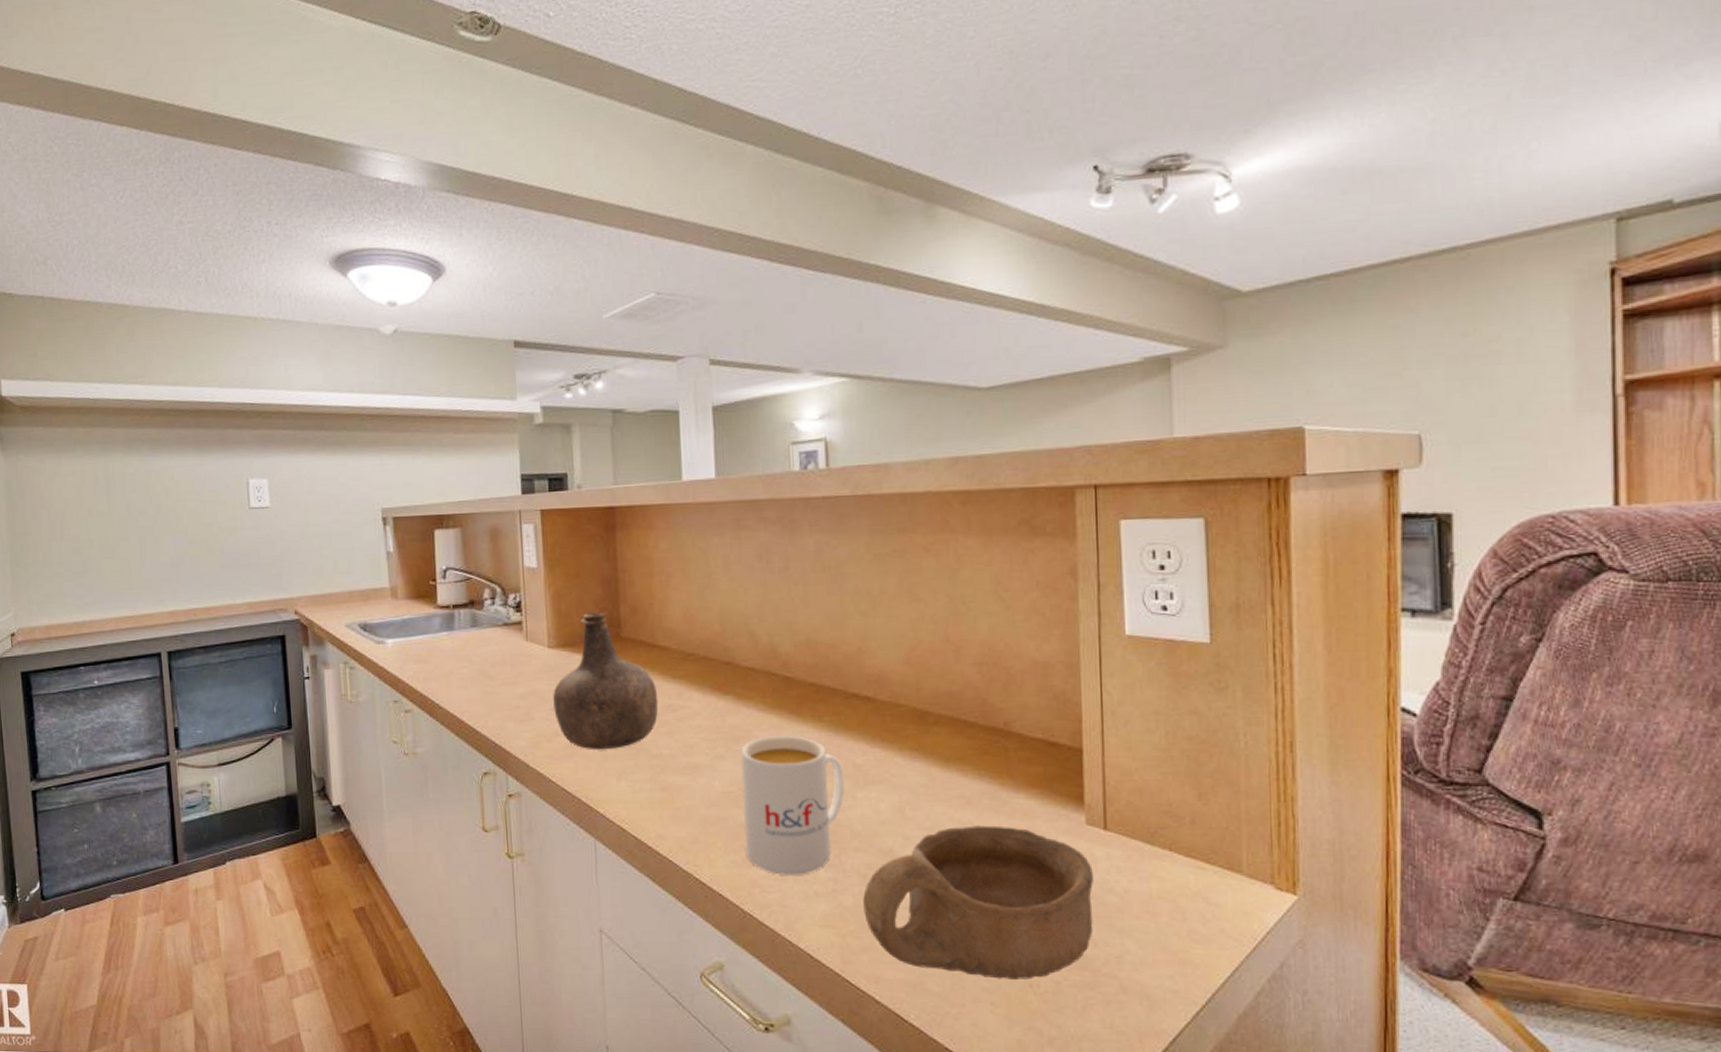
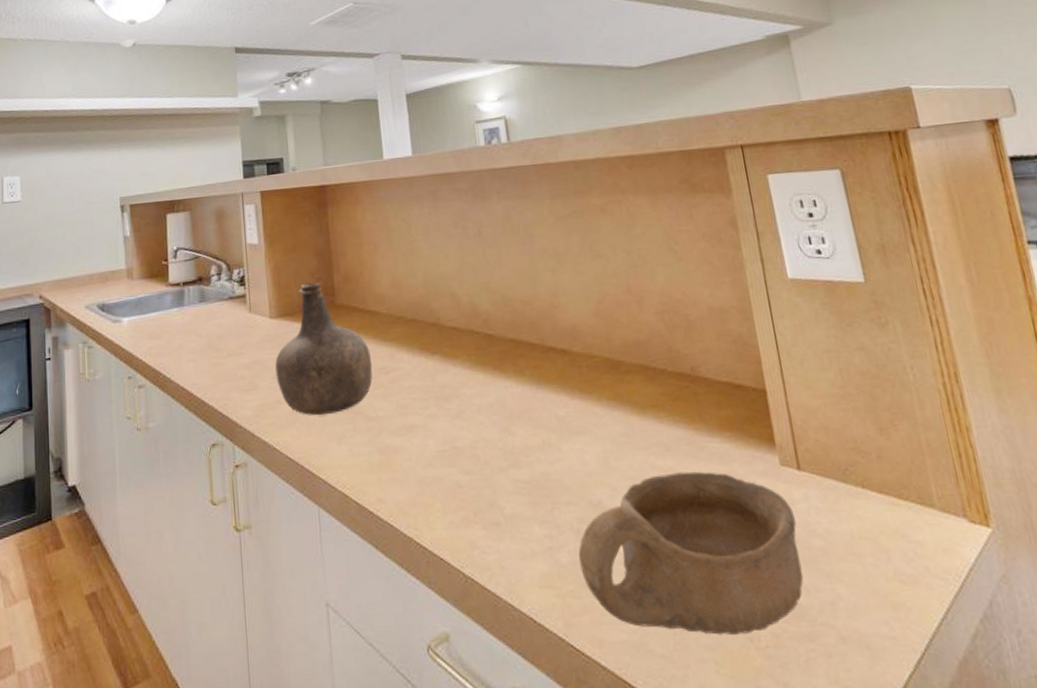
mug: present [741,736,845,875] -> none [451,391,551,535]

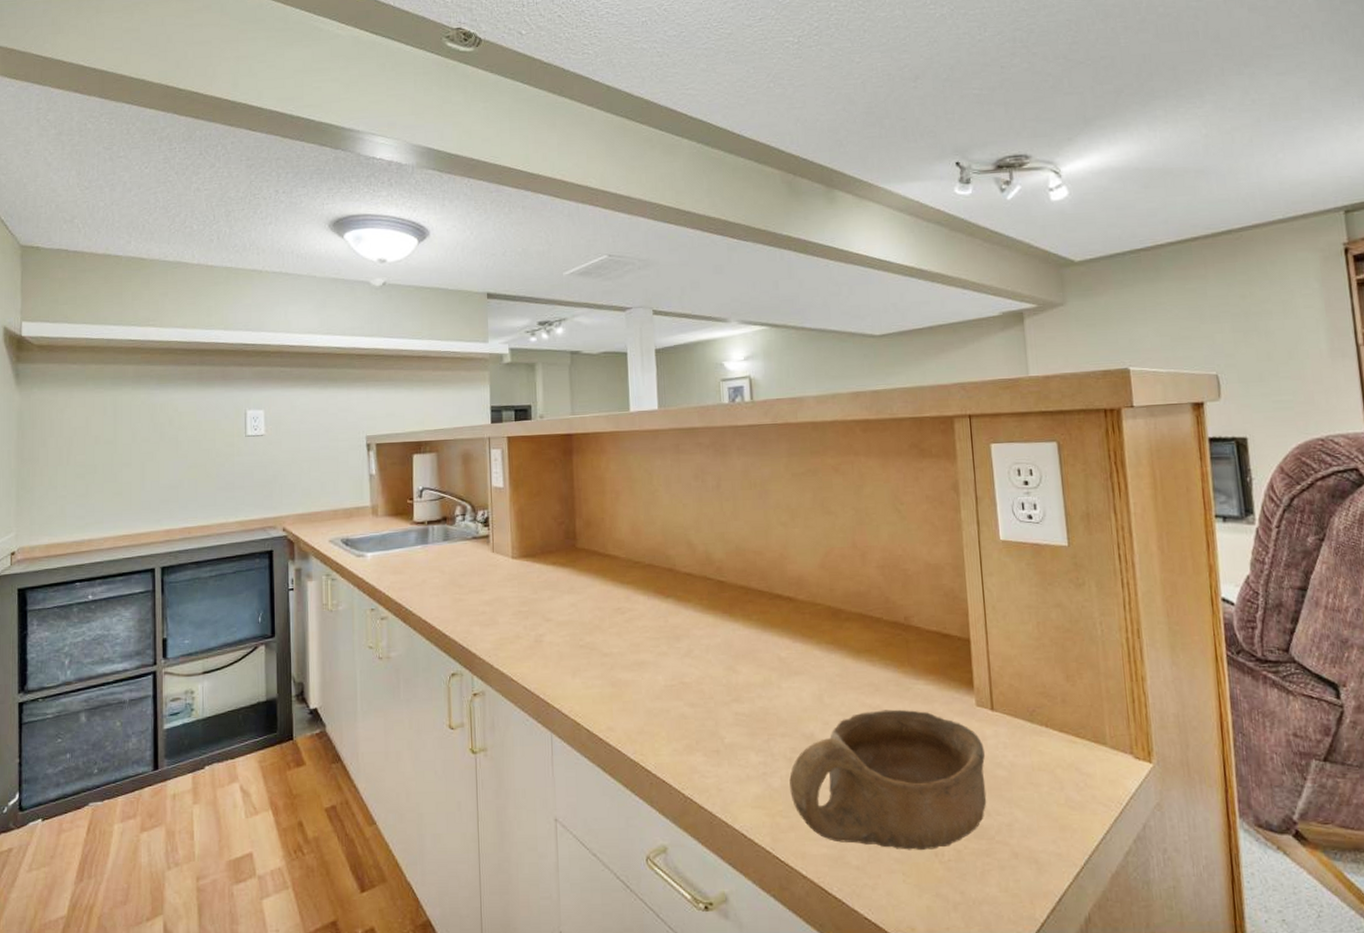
bottle: present [275,282,373,416] -> none [515,526,609,651]

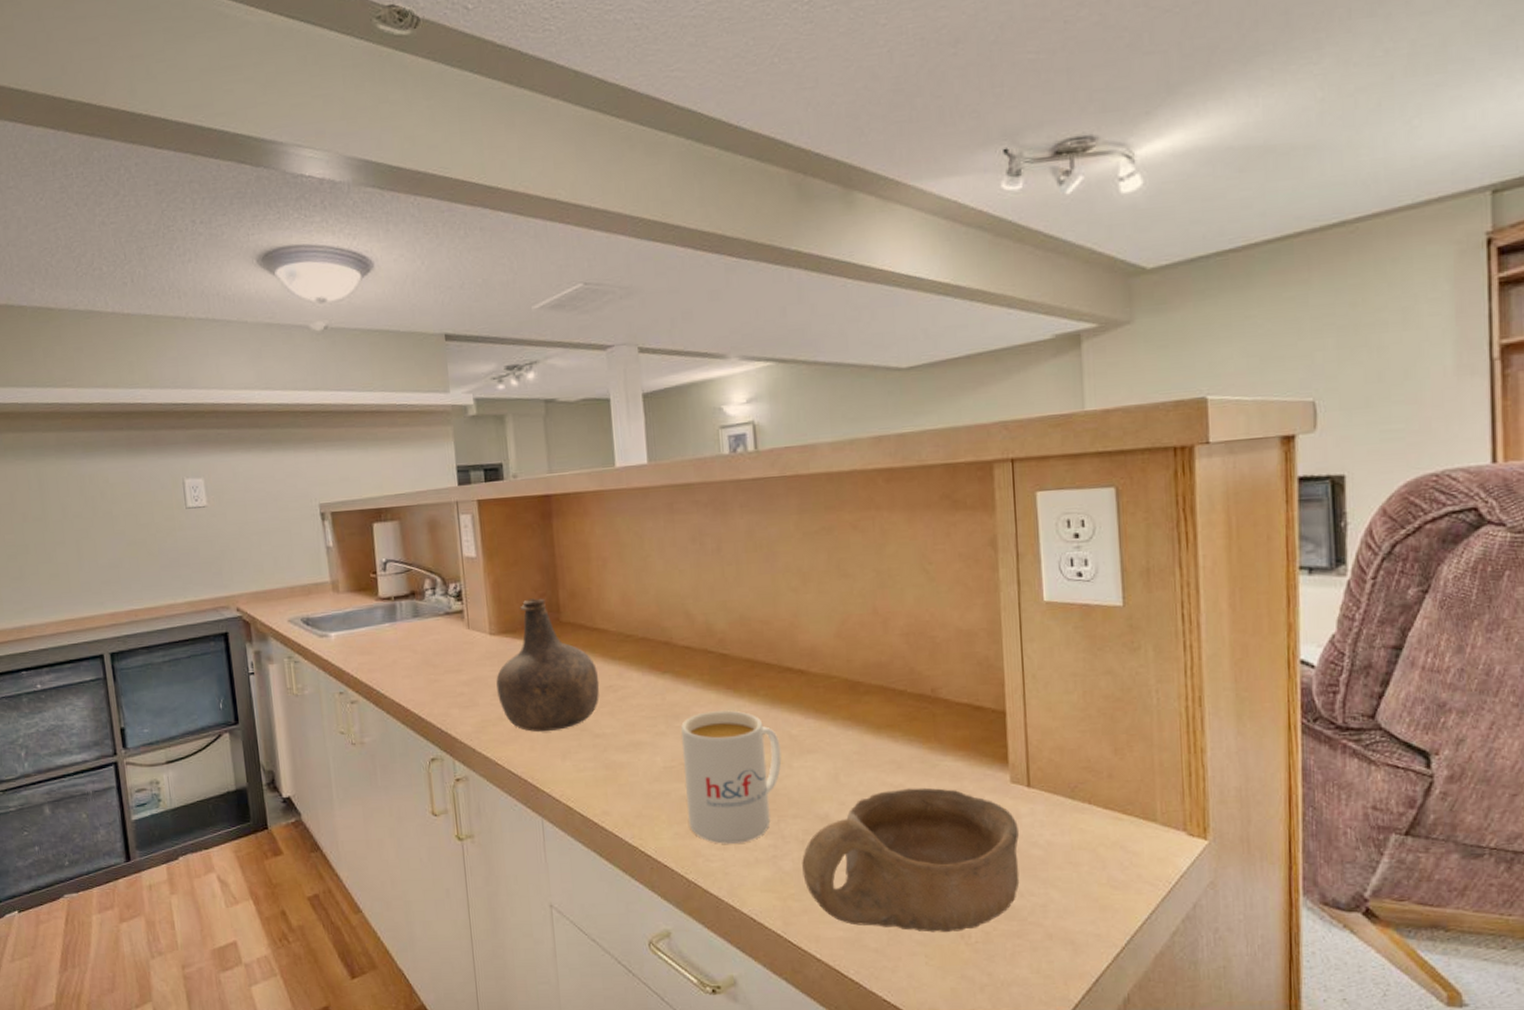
bottle: none [515,526,609,651] -> present [496,598,600,732]
mug: none [682,633,772,761] -> present [681,710,782,844]

